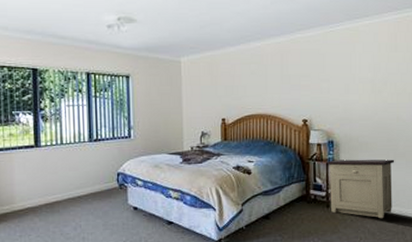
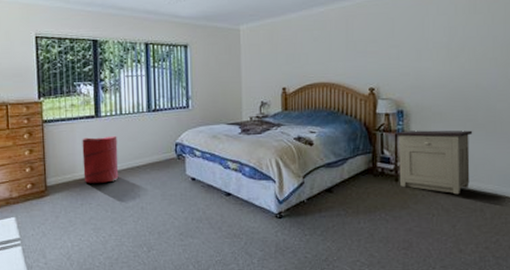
laundry hamper: none [21,165,60,214] -> present [82,135,119,183]

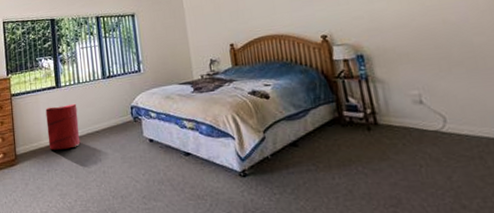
nightstand: present [397,130,473,195] -> none [360,69,459,141]

